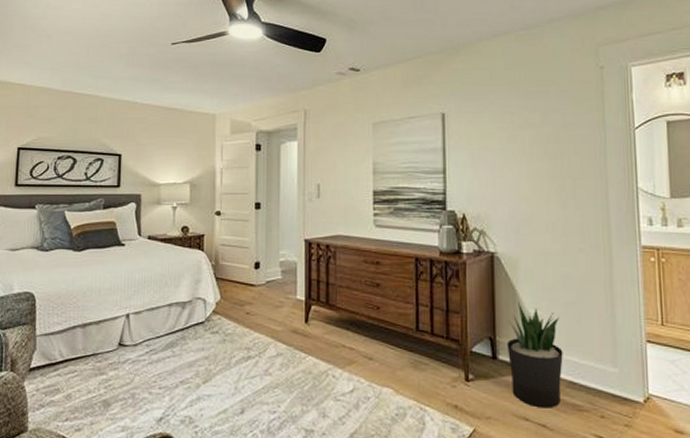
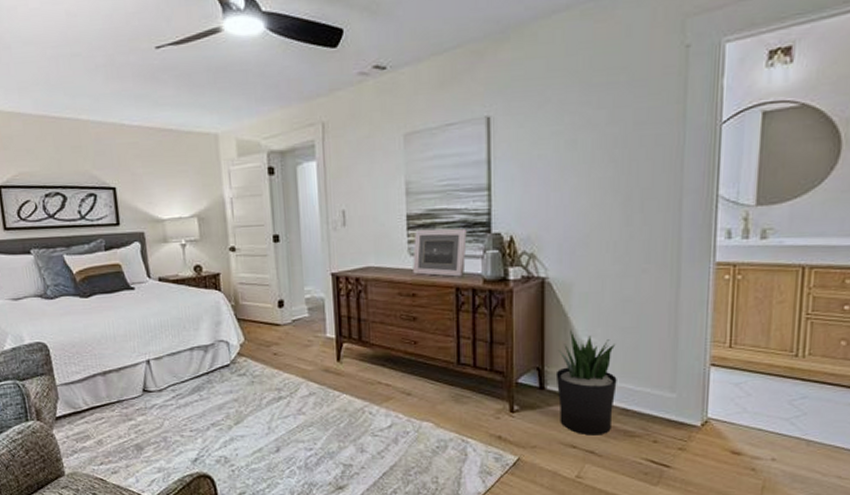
picture frame: none [377,204,425,248] -> present [413,228,467,277]

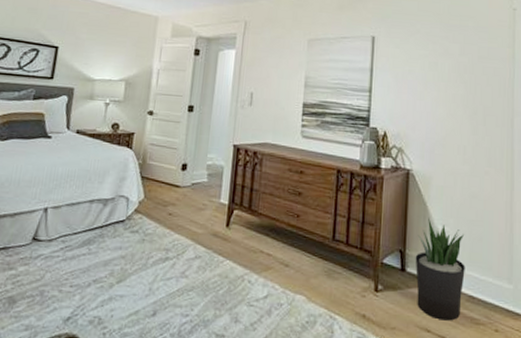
picture frame: present [413,228,467,277] -> none [303,116,350,161]

